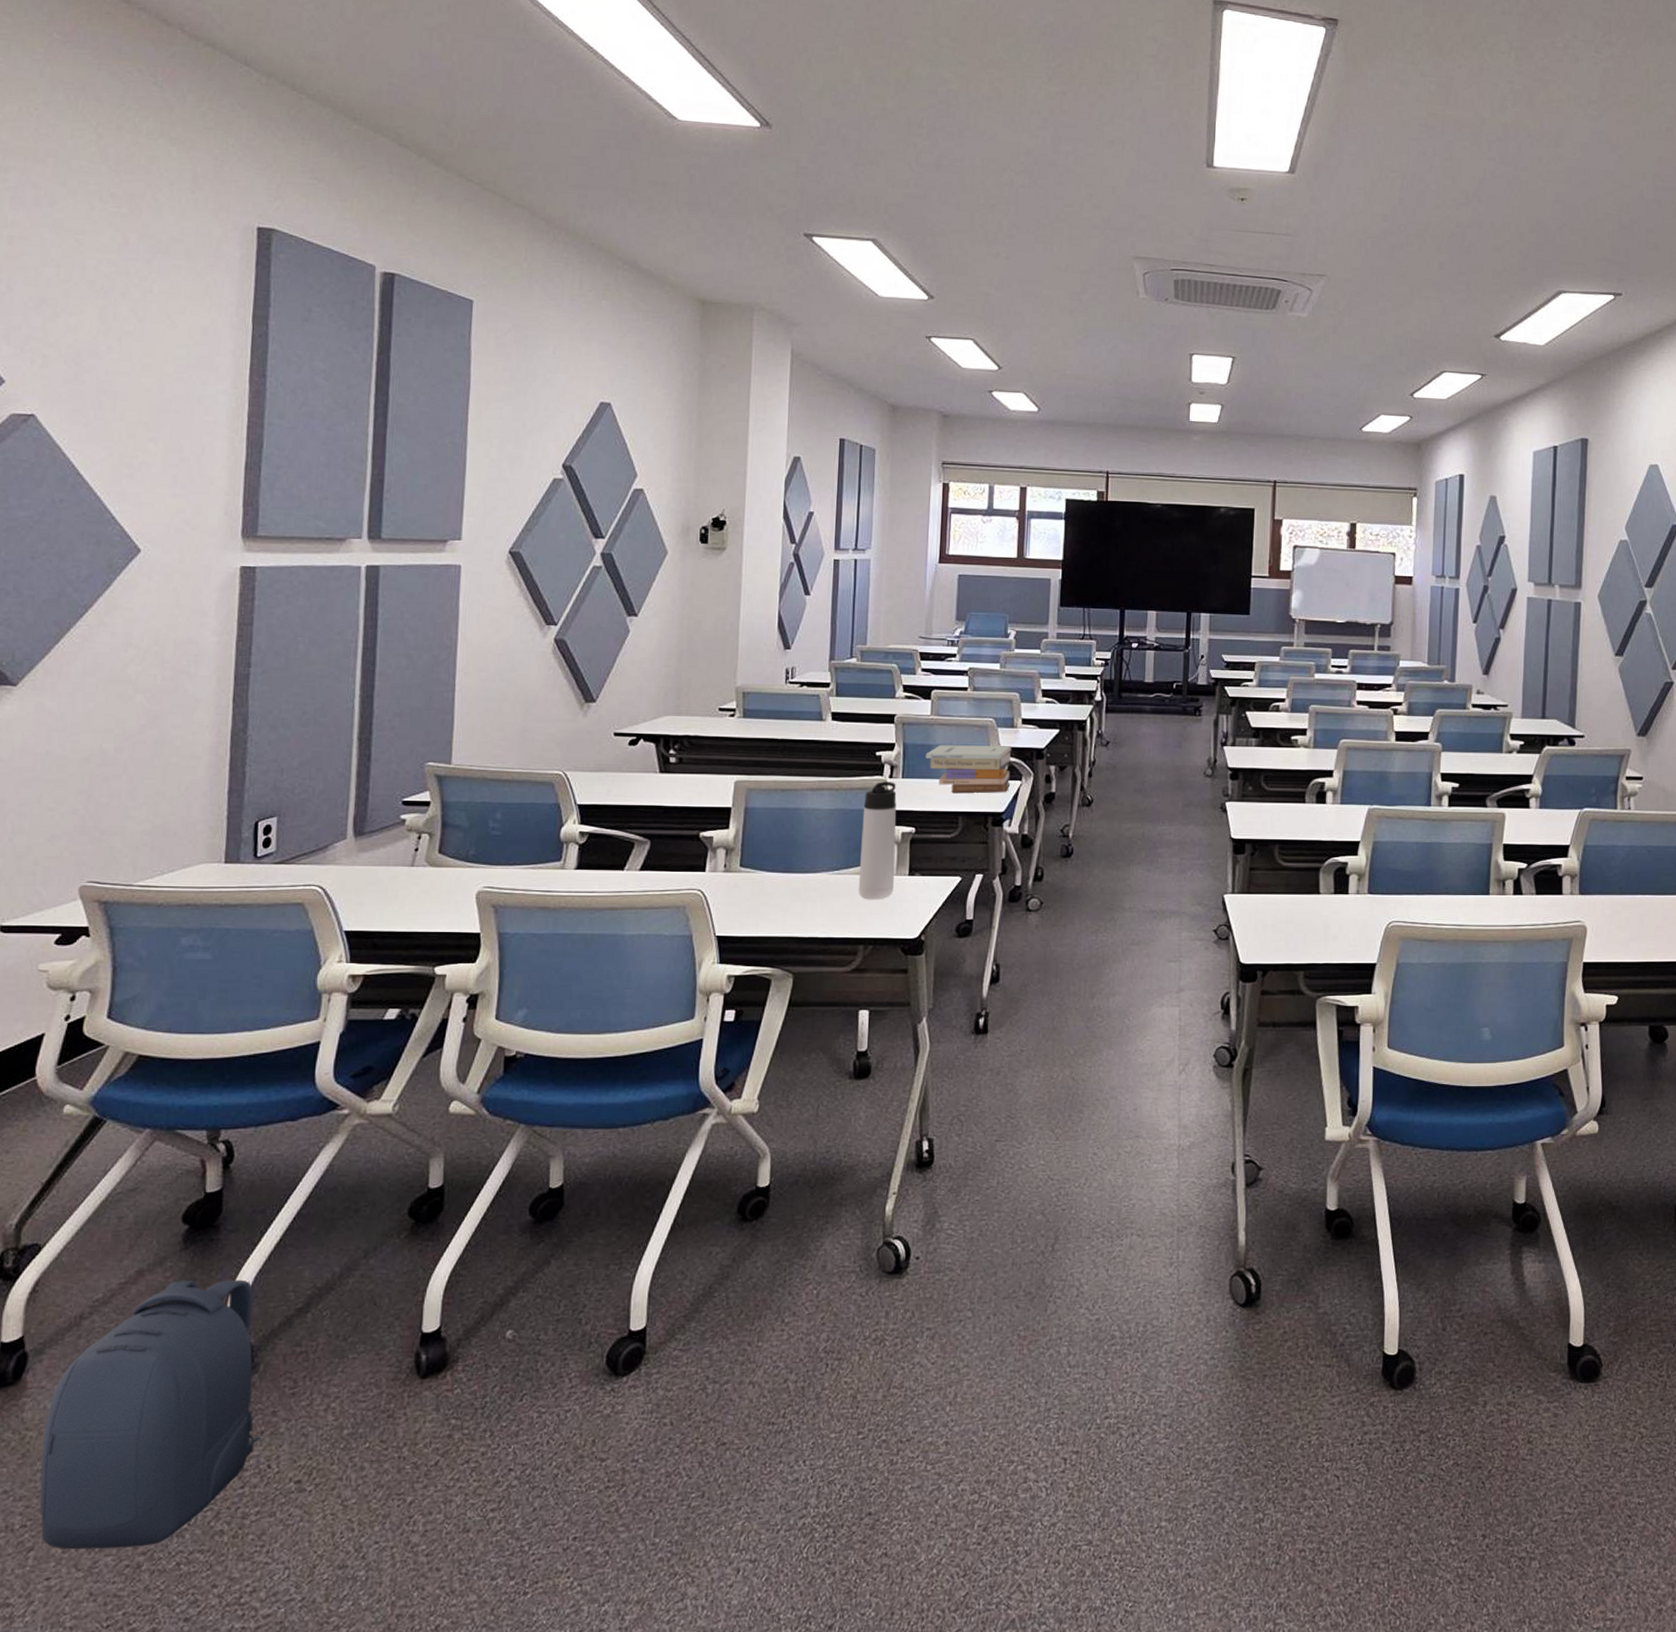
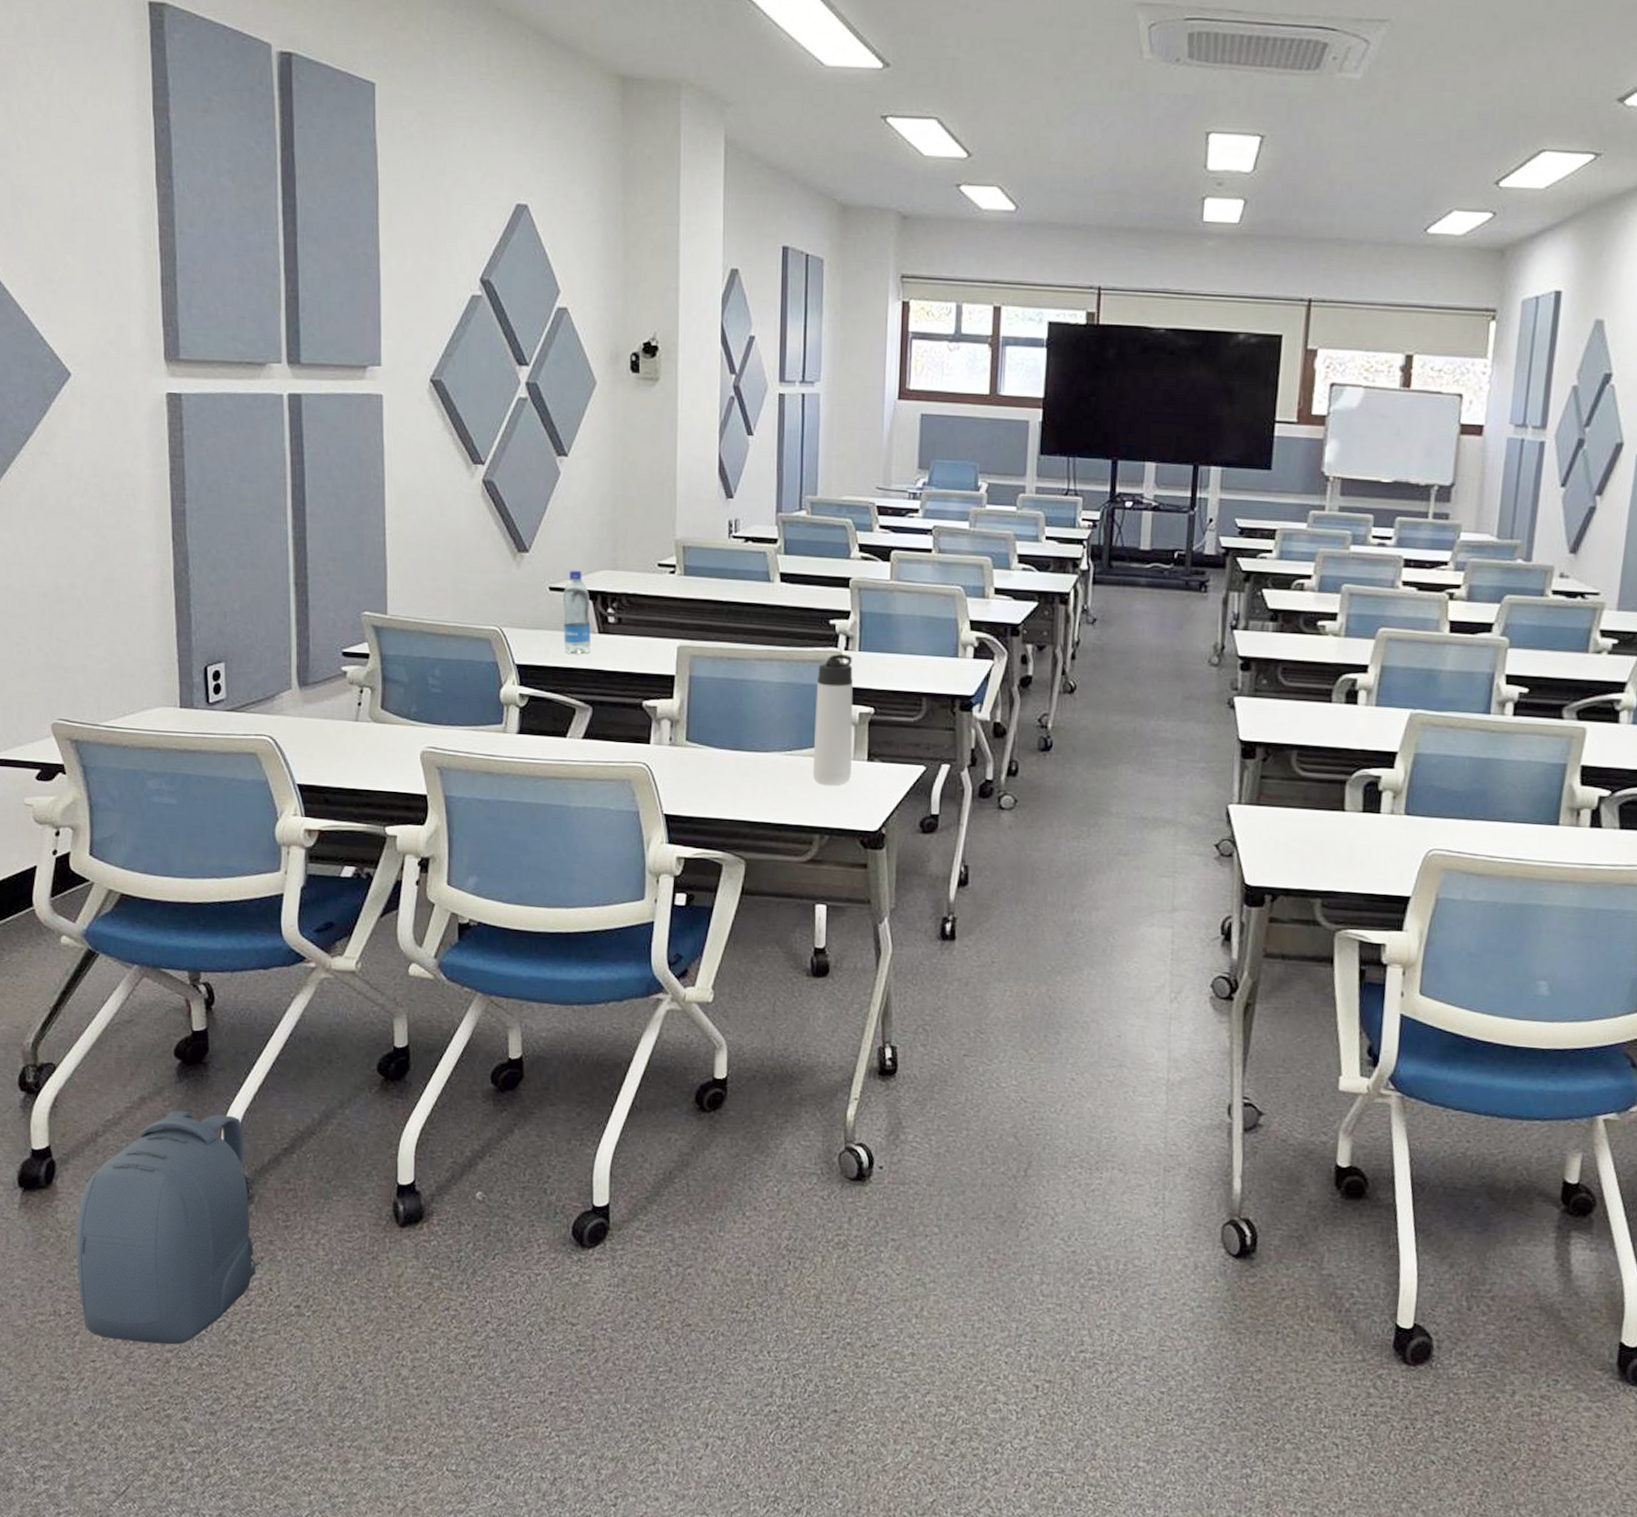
bottle: none [625,716,653,793] -> present [563,570,591,655]
books: present [925,745,1012,794] -> none [884,615,983,673]

